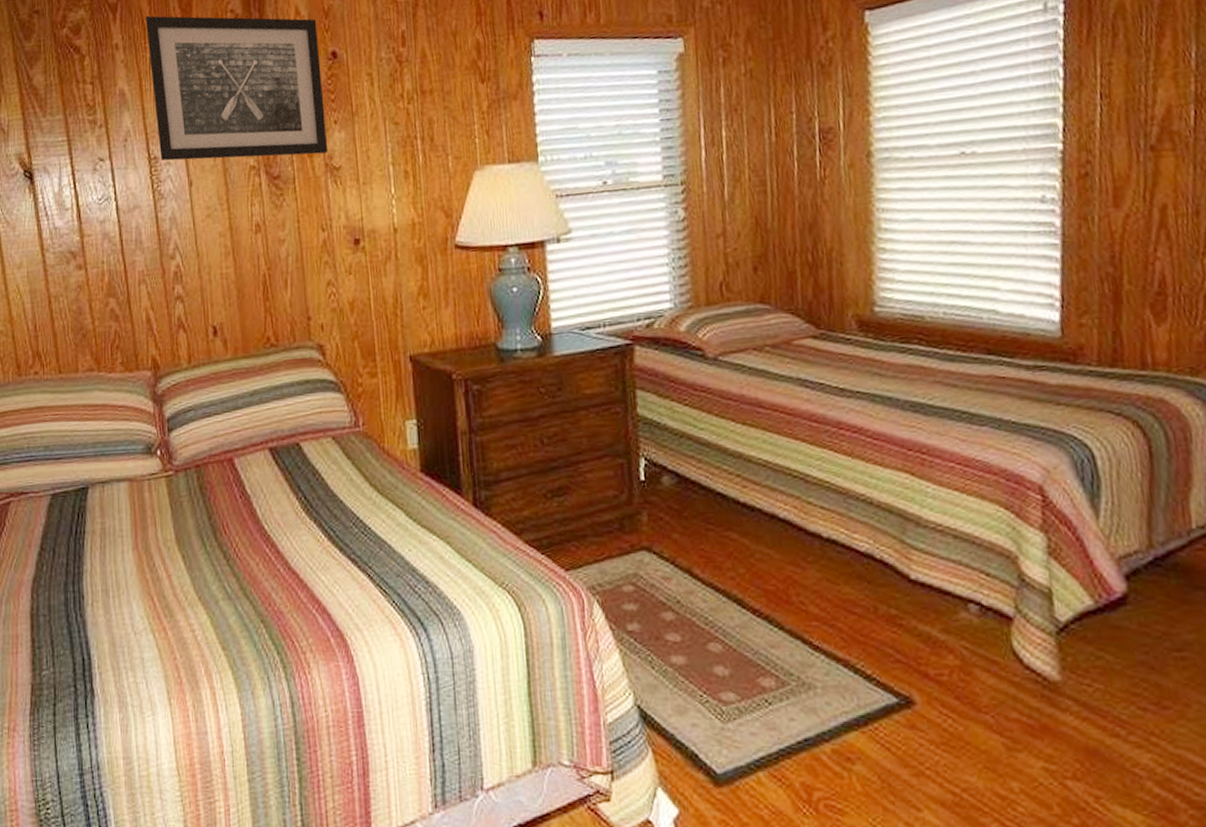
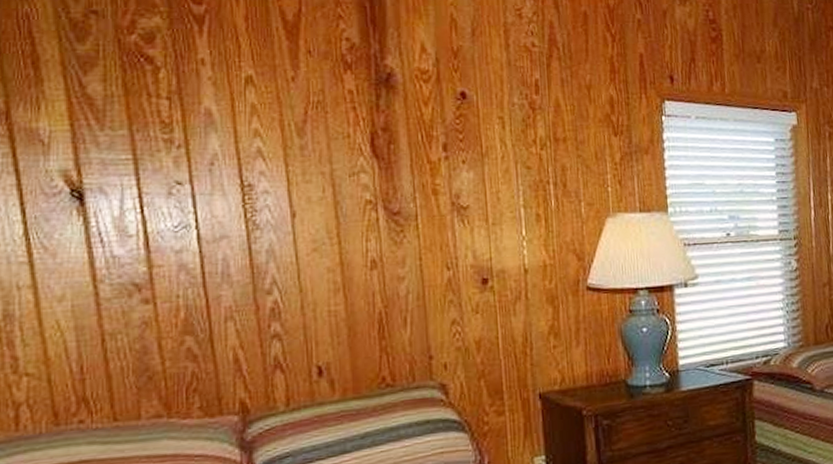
wall art: present [145,16,329,161] -> none [240,34,455,193]

